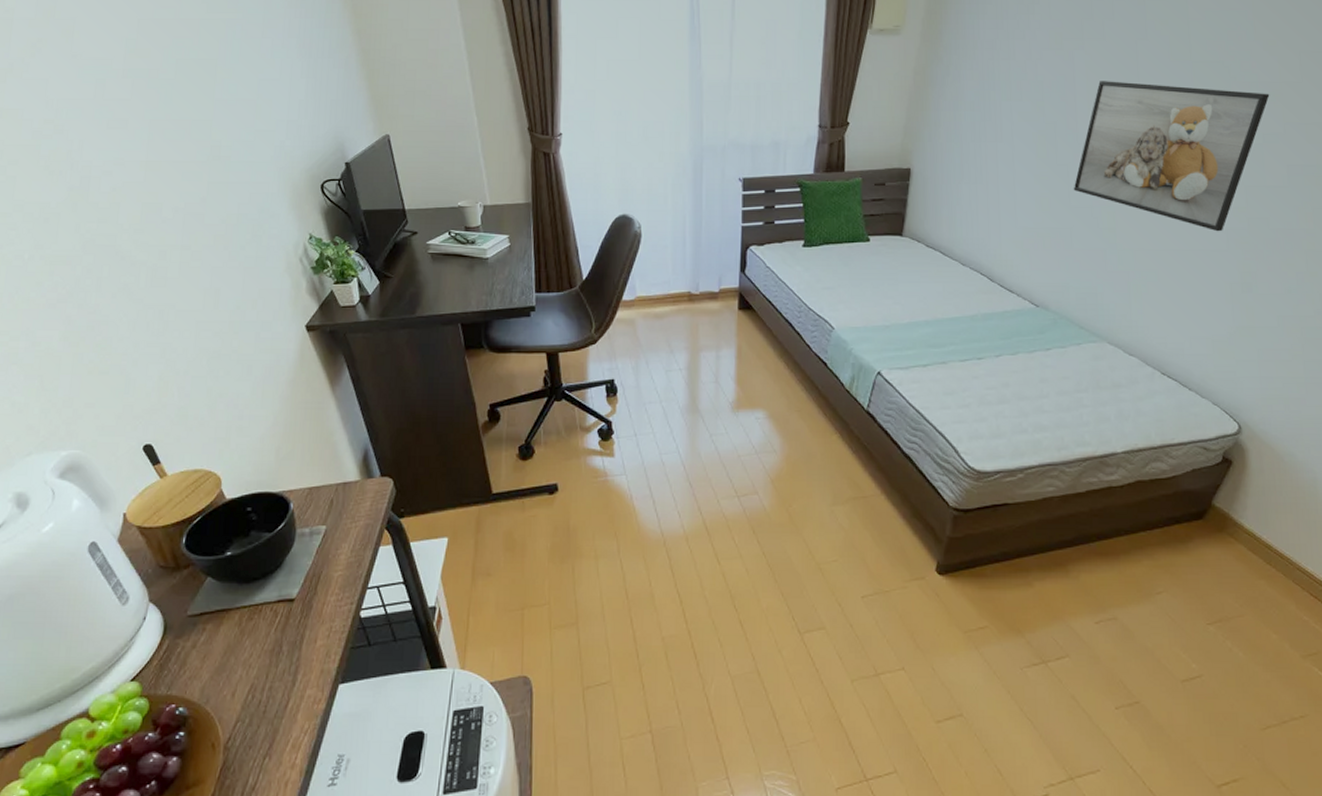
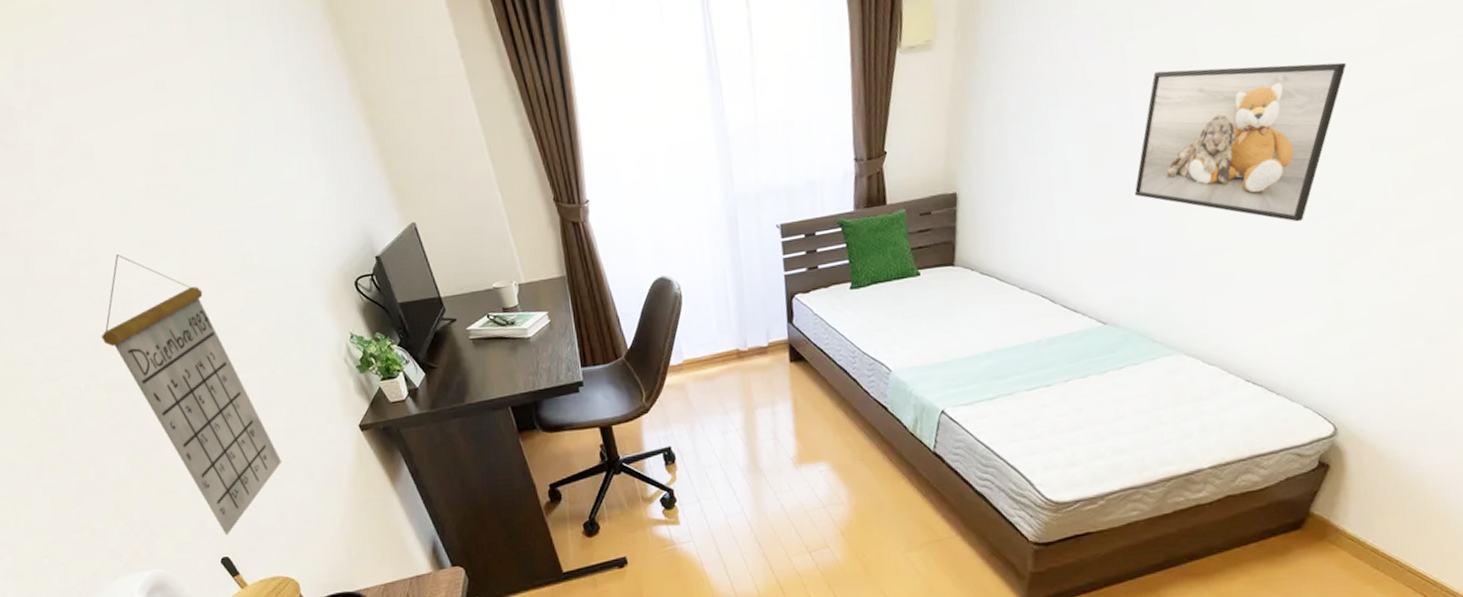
calendar: none [53,129,222,423] -> present [101,253,283,536]

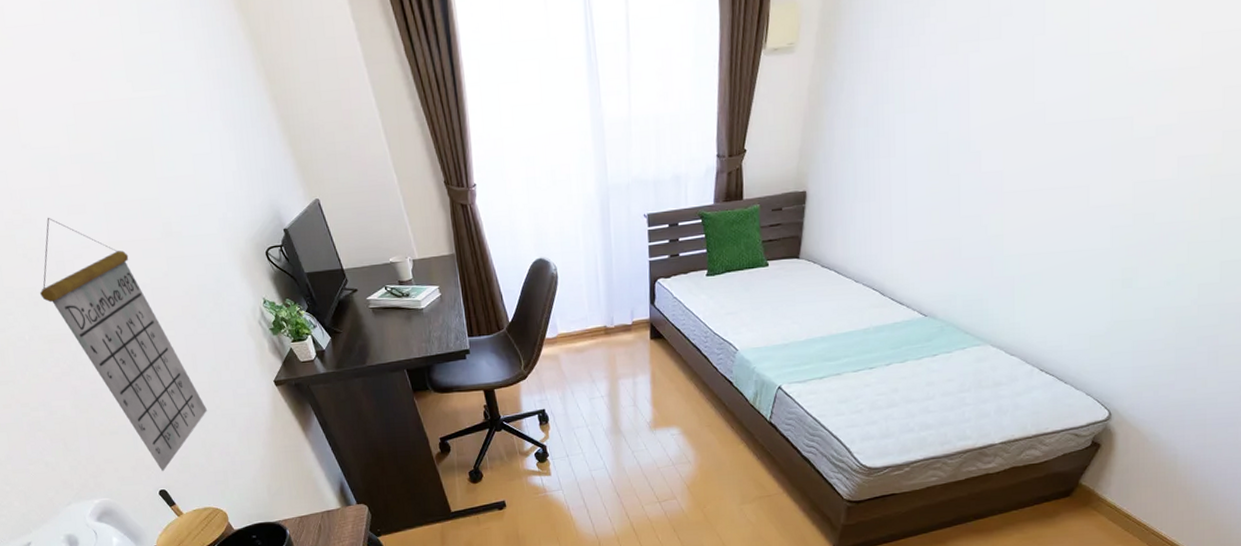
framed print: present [1134,62,1347,222] -> none [963,82,1167,231]

